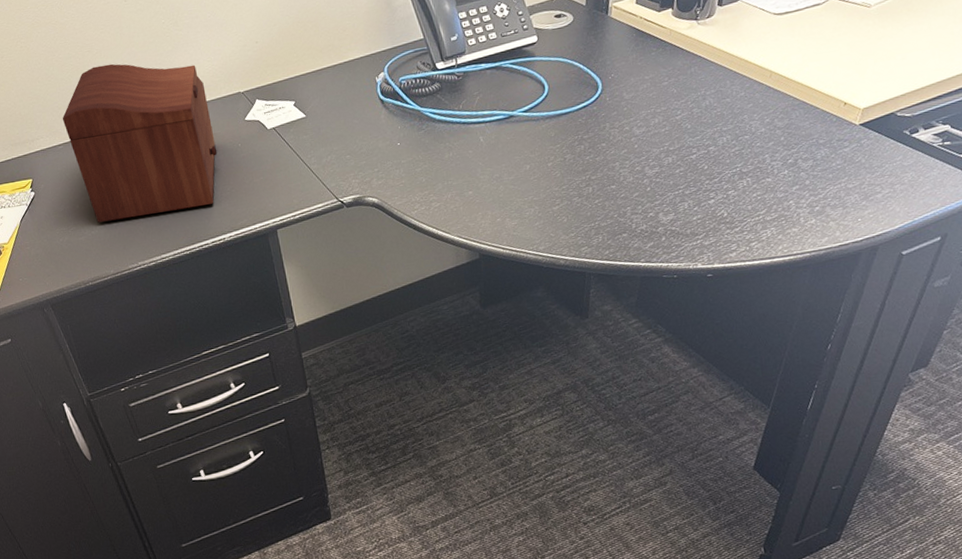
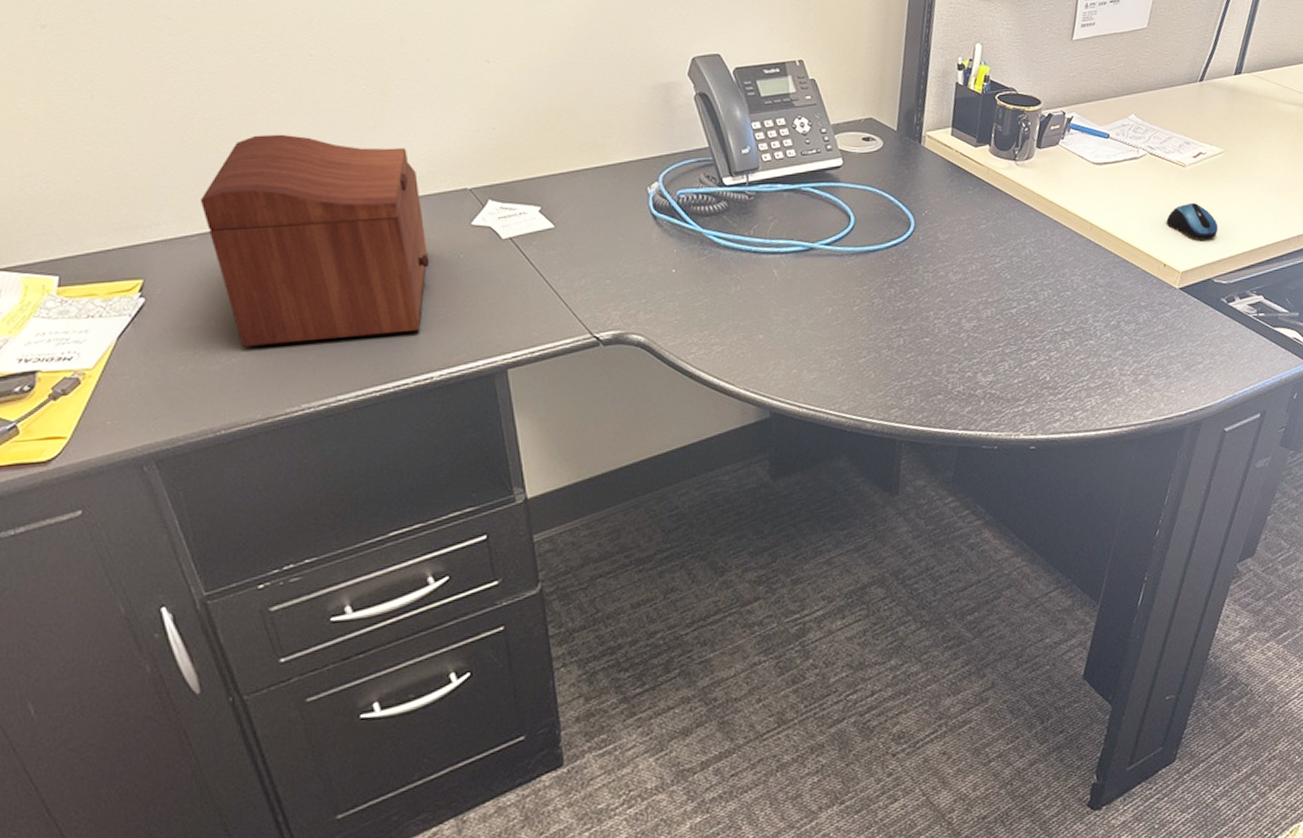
computer mouse: none [849,41,904,76] -> present [1166,202,1219,240]

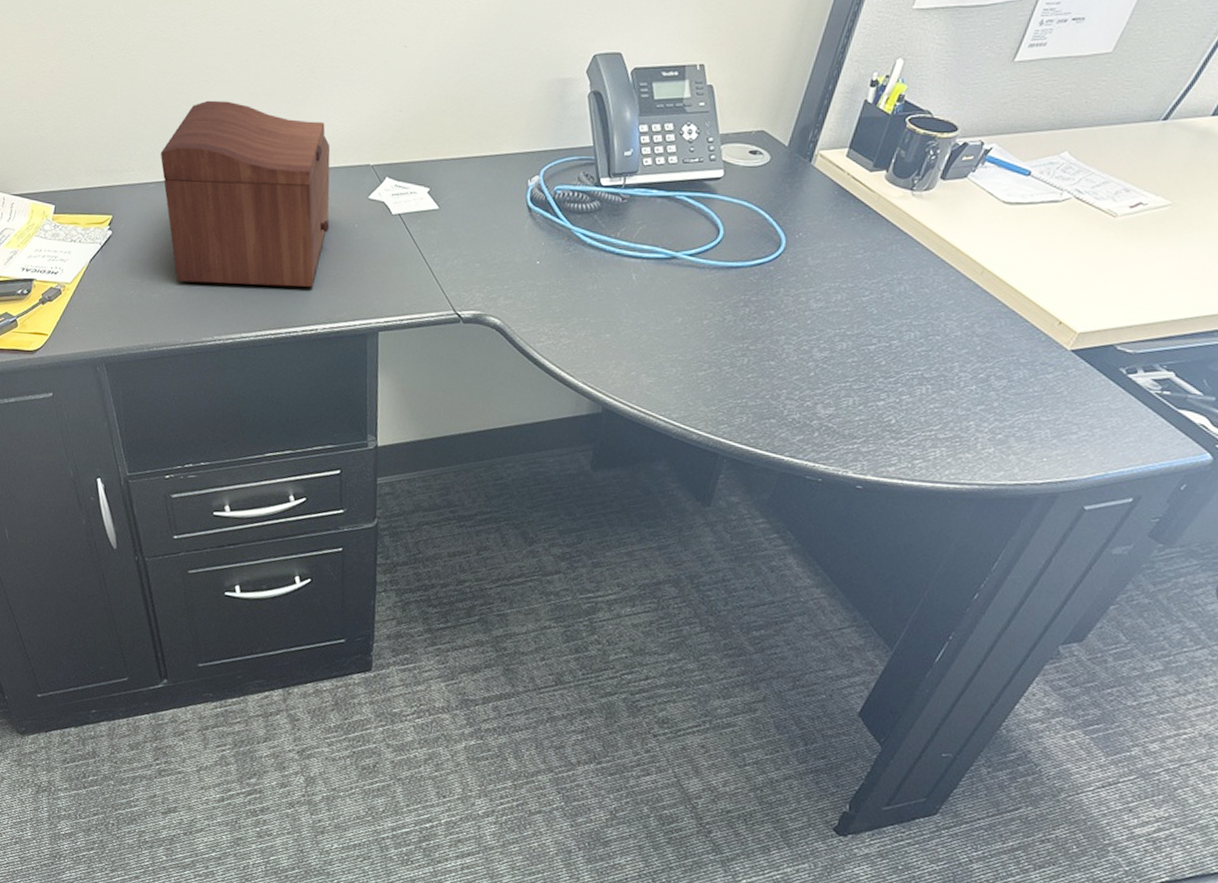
computer mouse: present [1166,202,1219,240] -> none [1076,258,1140,302]

